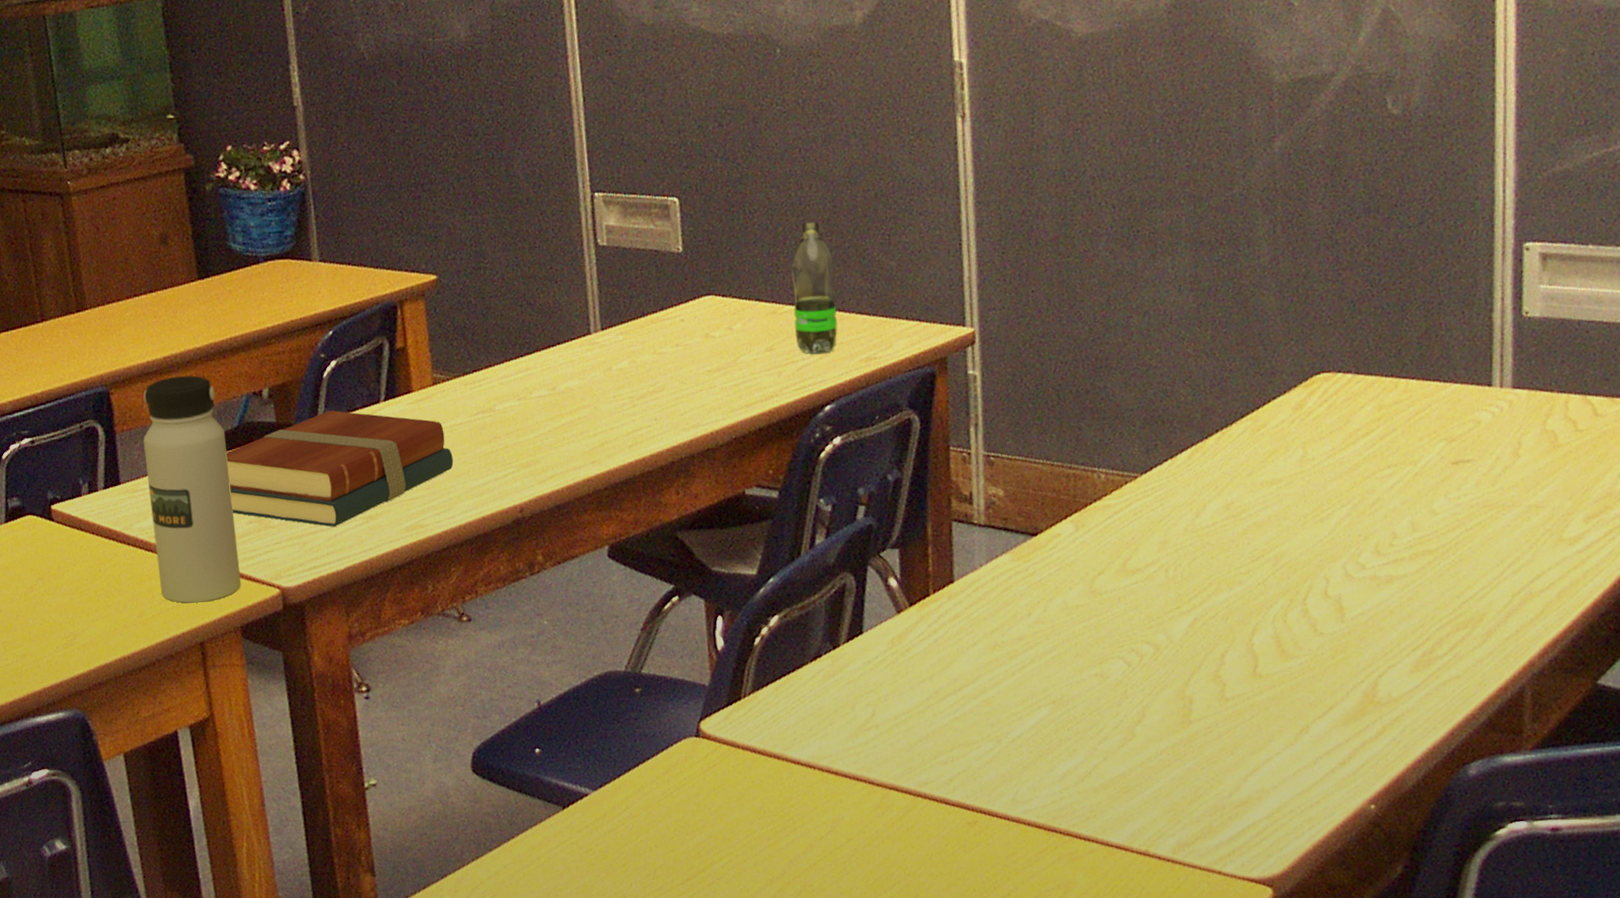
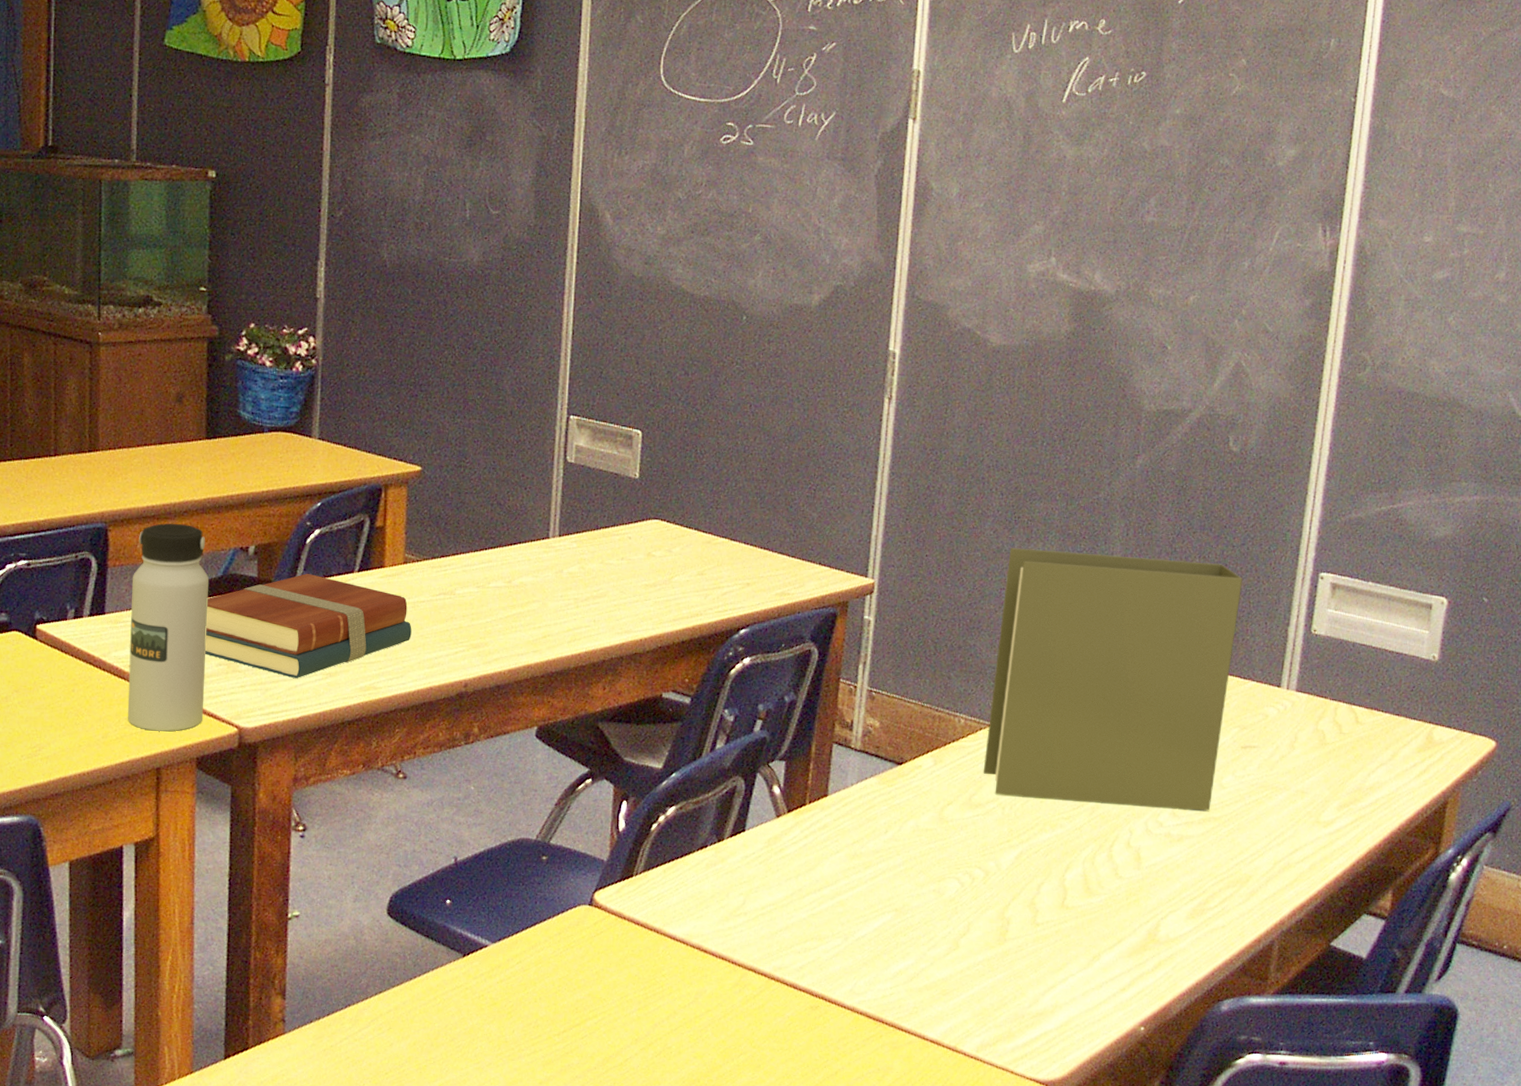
bottle: present [791,221,838,354] -> none [724,468,766,584]
binder: none [1132,250,1427,556] -> present [983,548,1243,811]

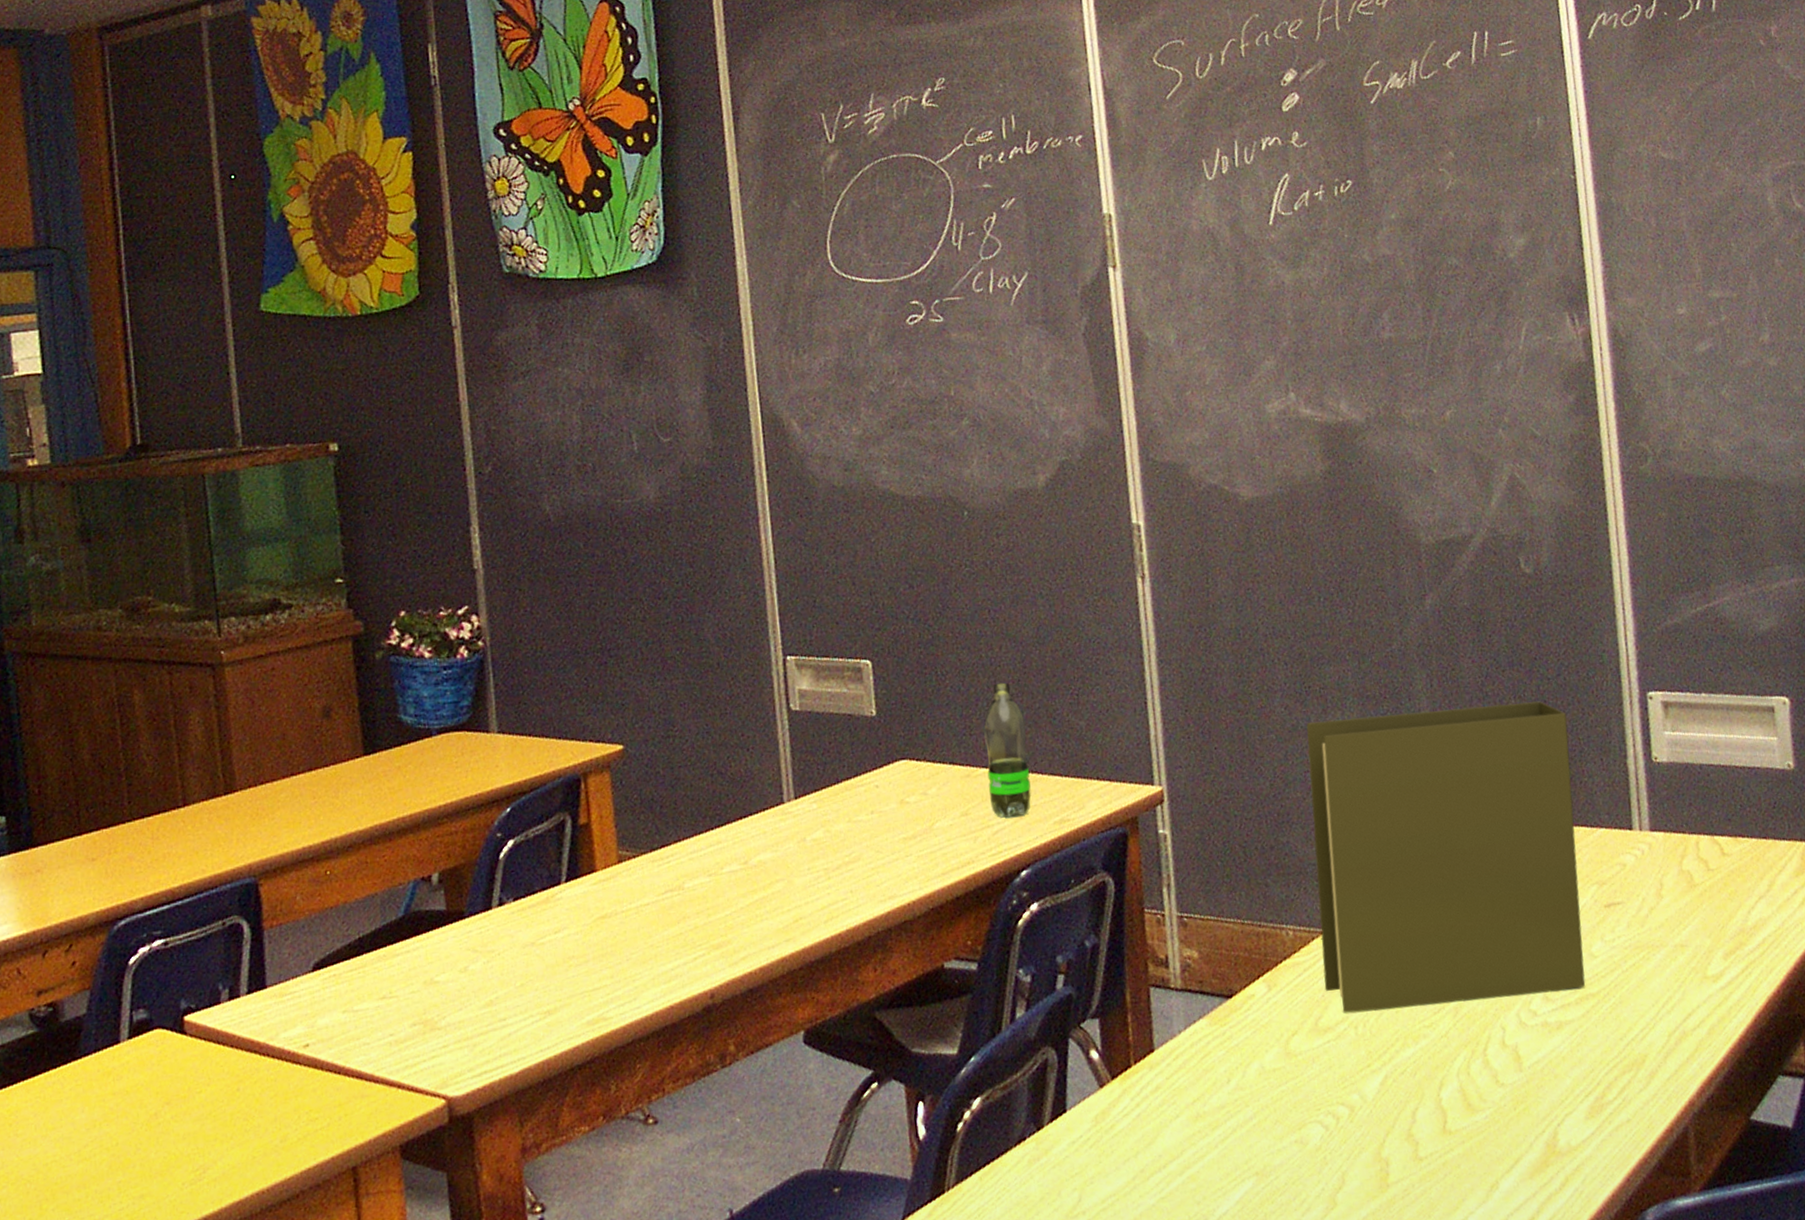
water bottle: present [127,523,209,732] -> none [294,861,402,1122]
books: present [205,573,412,678] -> none [389,894,640,1025]
bottle: none [724,468,766,584] -> present [983,682,1032,818]

